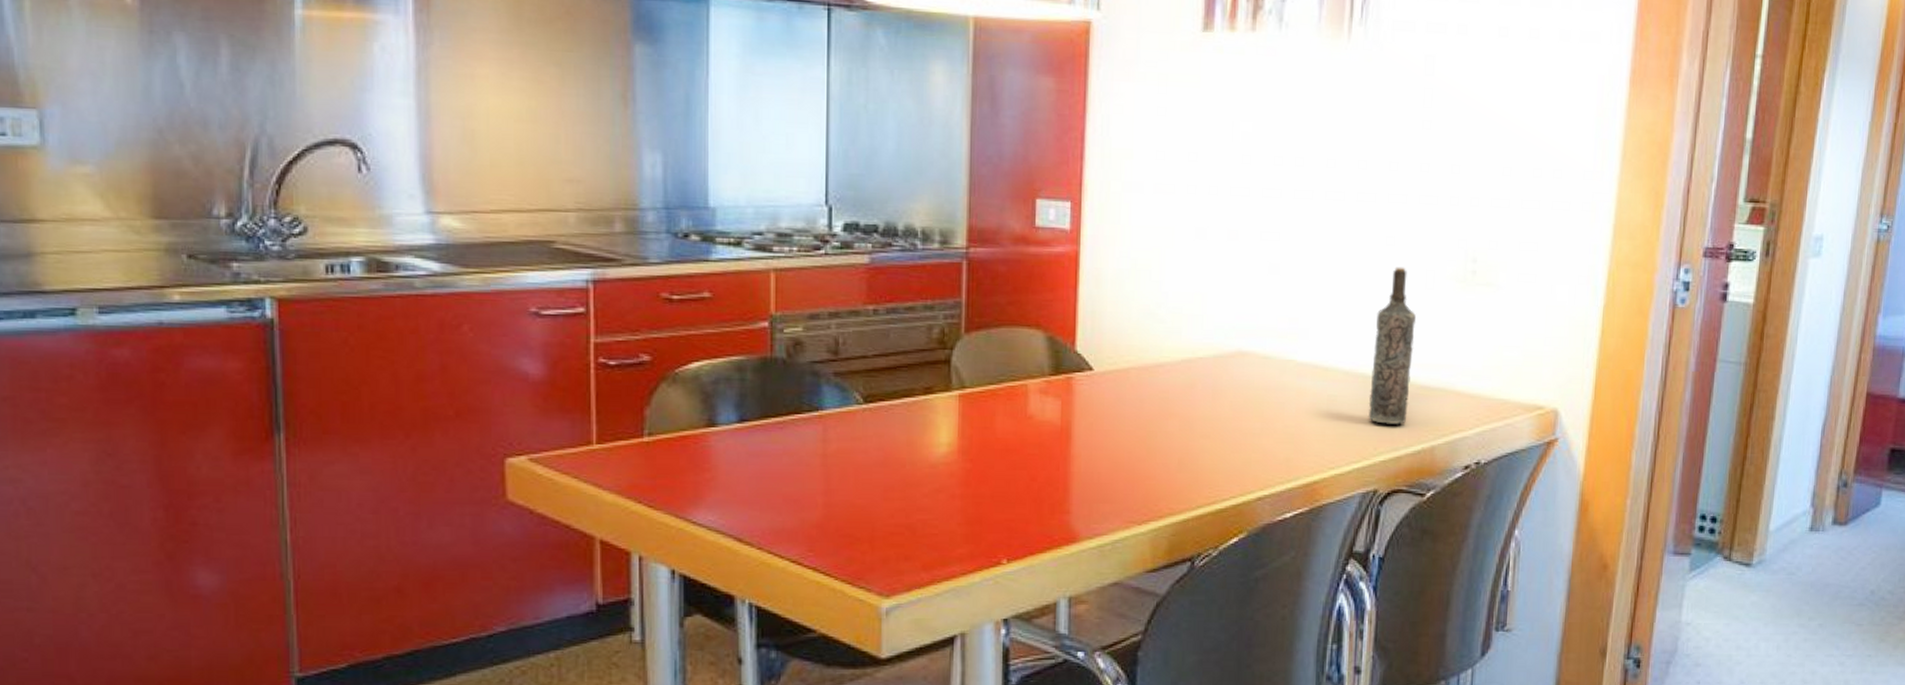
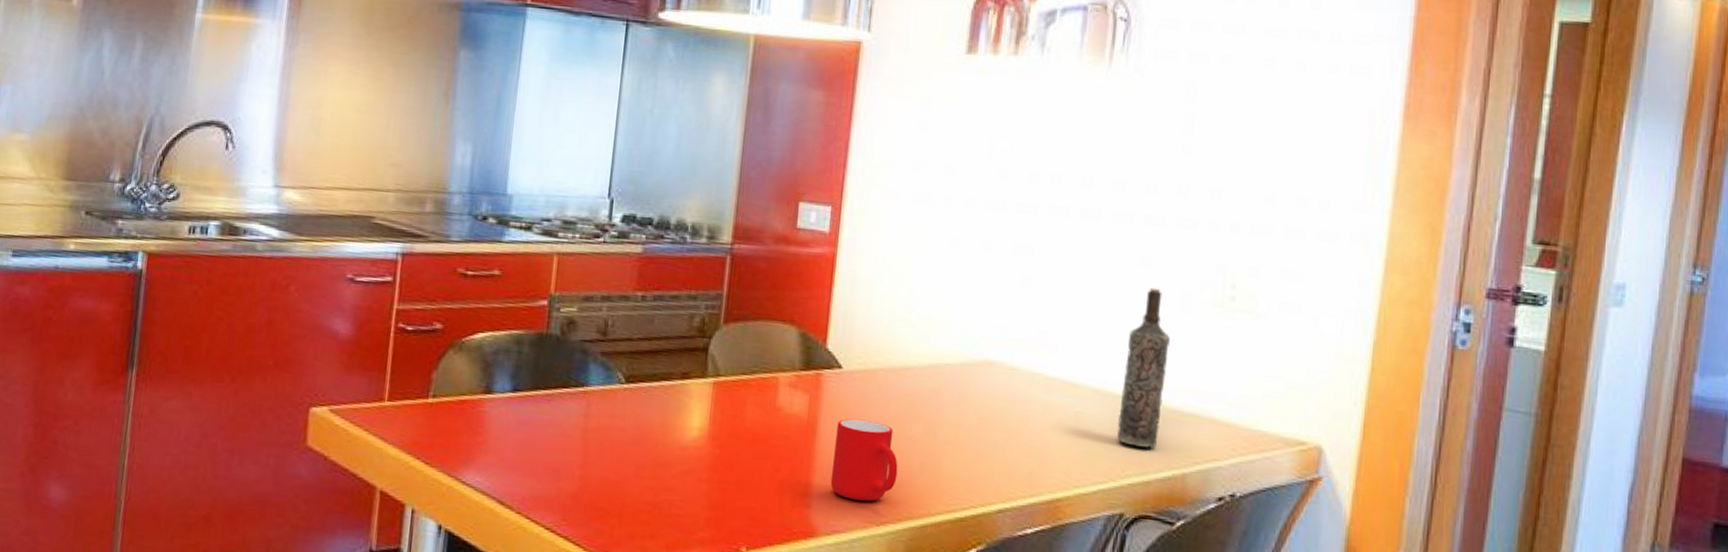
cup: none [1089,420,1156,502] -> present [830,419,898,502]

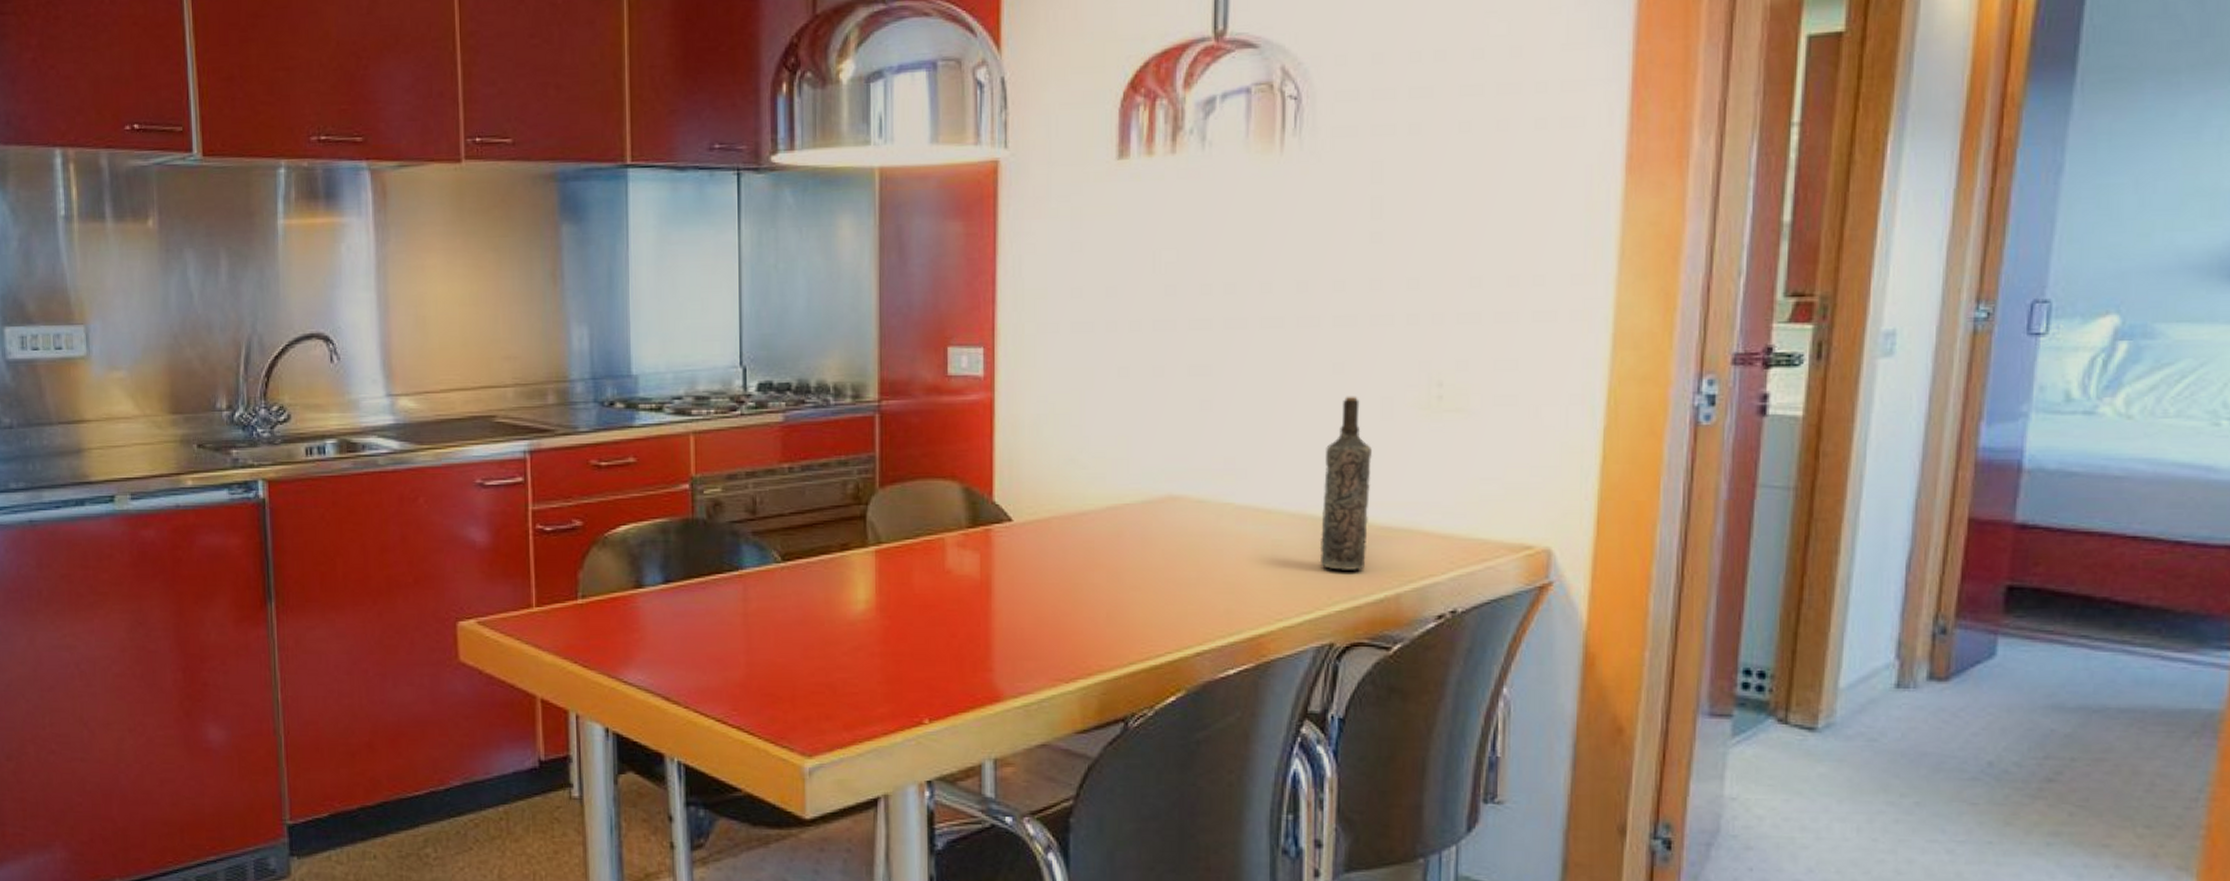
cup: present [830,419,898,502] -> none [1012,573,1083,658]

